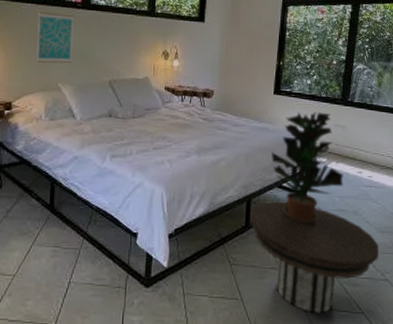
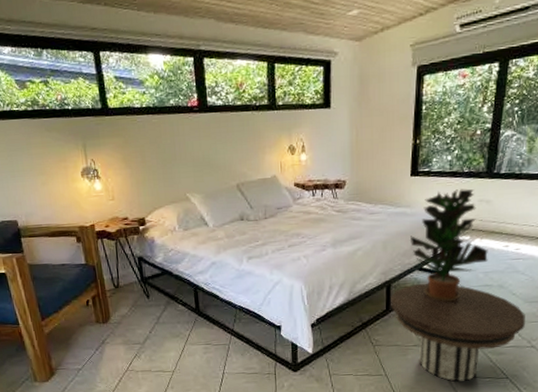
wall art: present [36,12,74,64] -> none [155,121,197,175]

